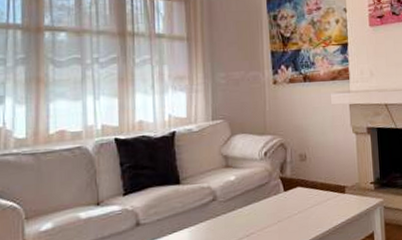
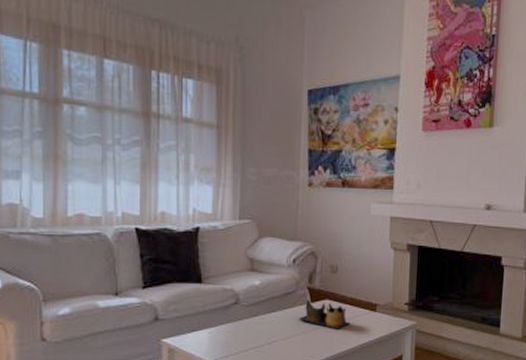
decorative bowl: none [274,188,323,215] -> present [299,299,350,329]

